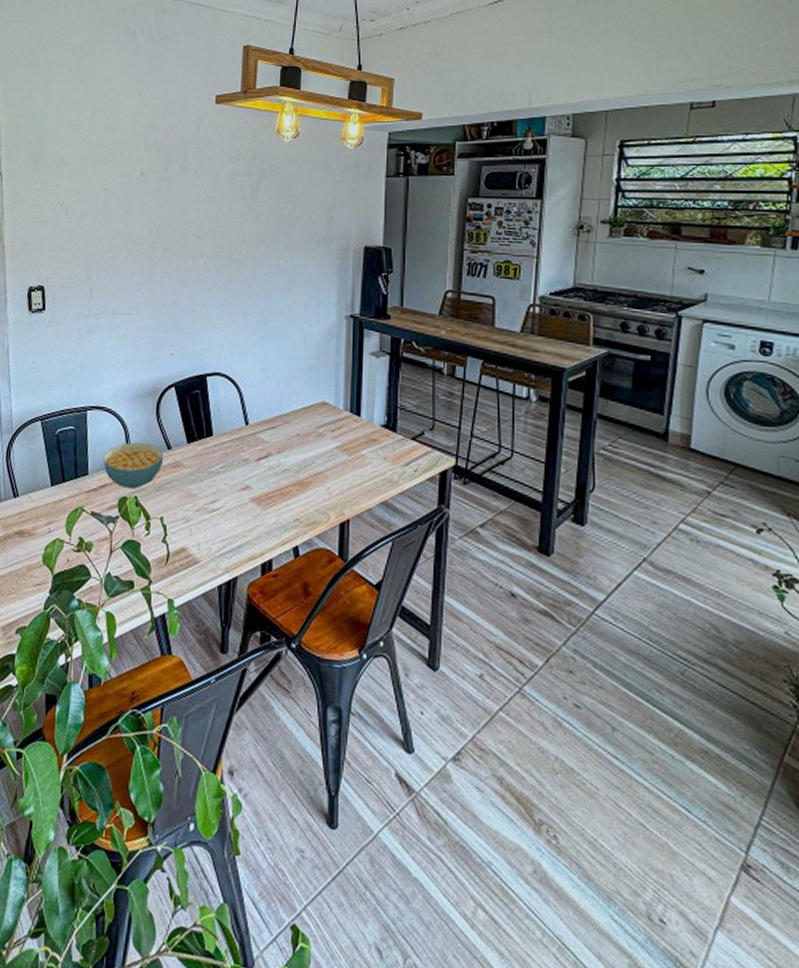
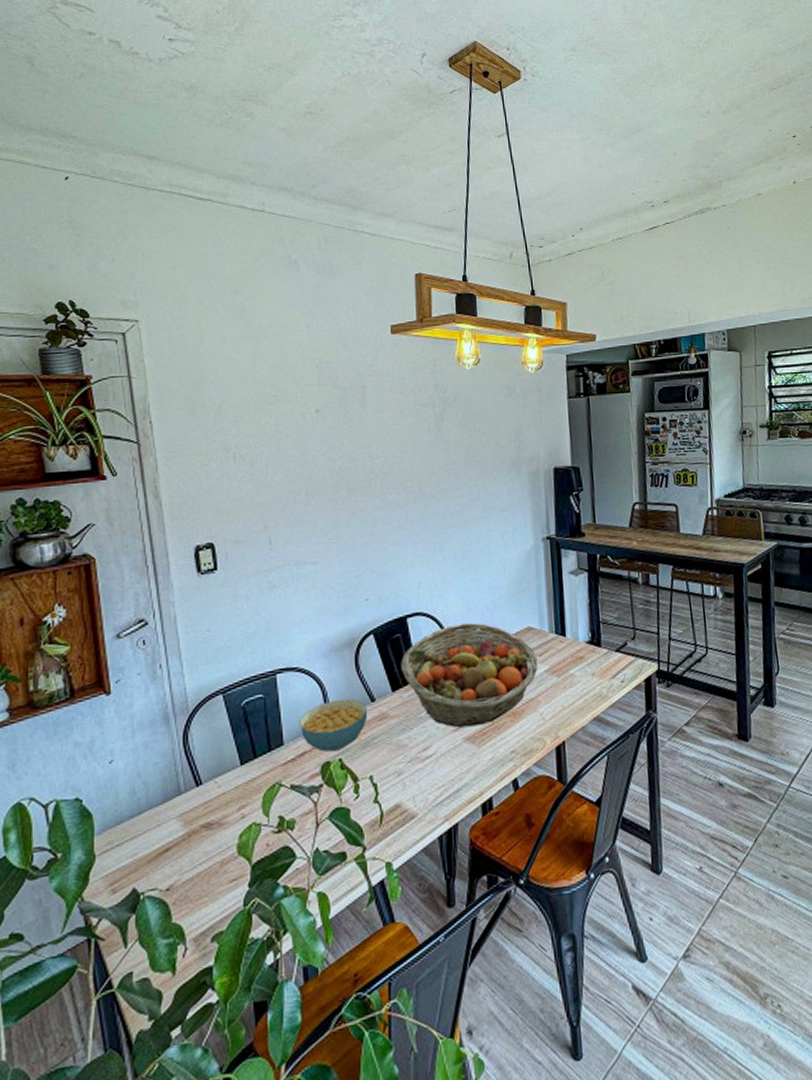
fruit basket: none [197,388,330,489] -> present [401,622,538,728]

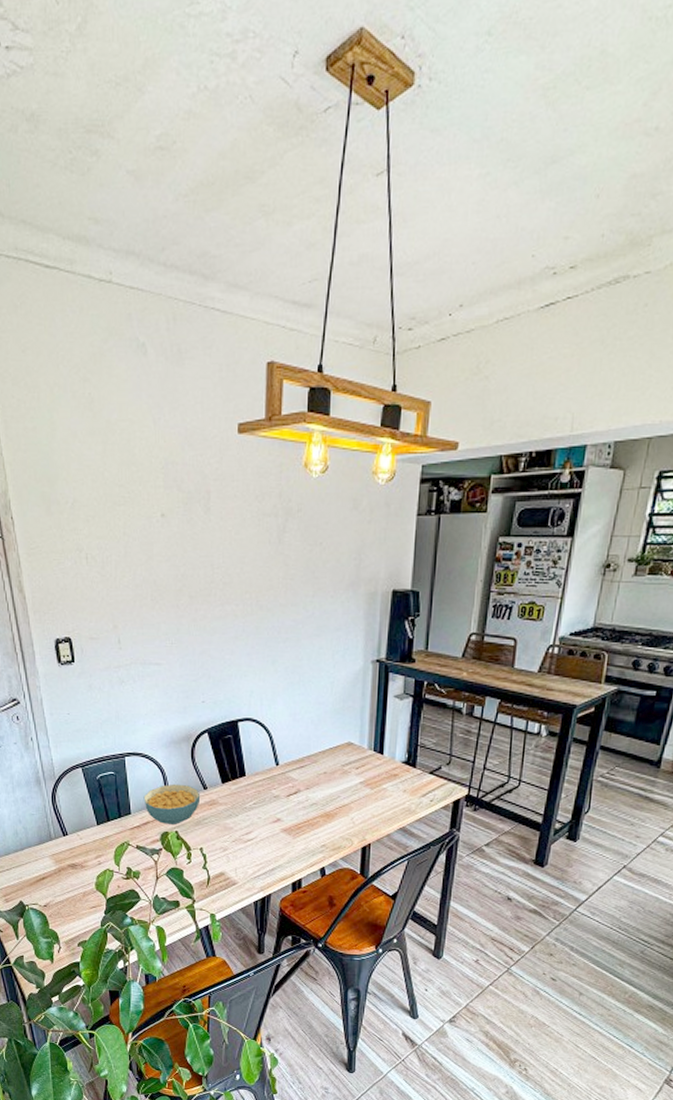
fruit basket: present [401,622,538,728] -> none [231,731,354,821]

